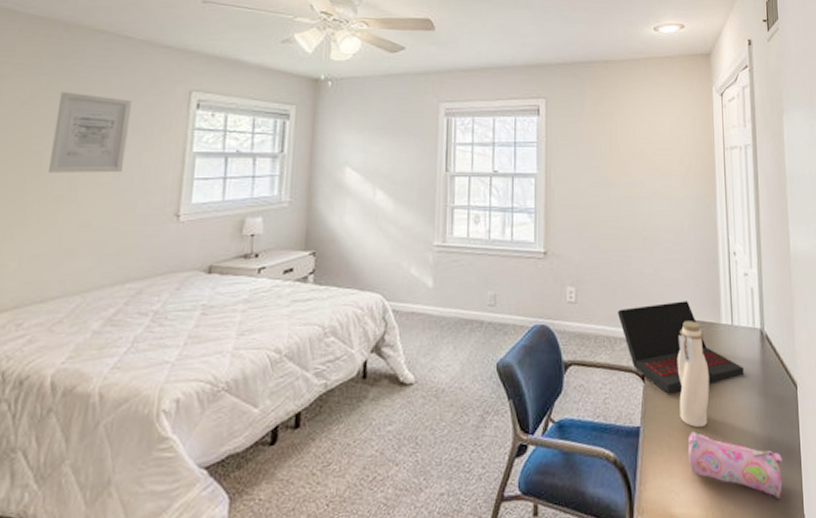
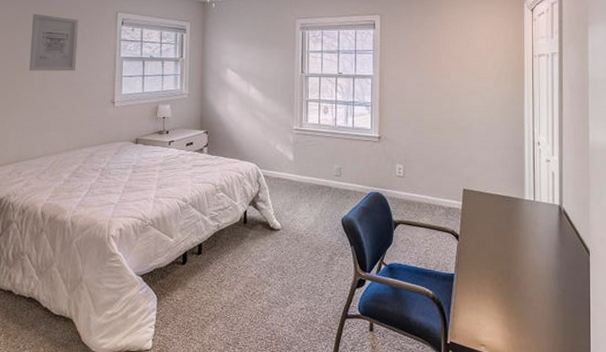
laptop: present [617,301,744,394] -> none [437,180,543,251]
water bottle: present [677,321,710,428] -> none [486,196,513,279]
pencil case: present [687,431,782,499] -> none [493,281,574,338]

